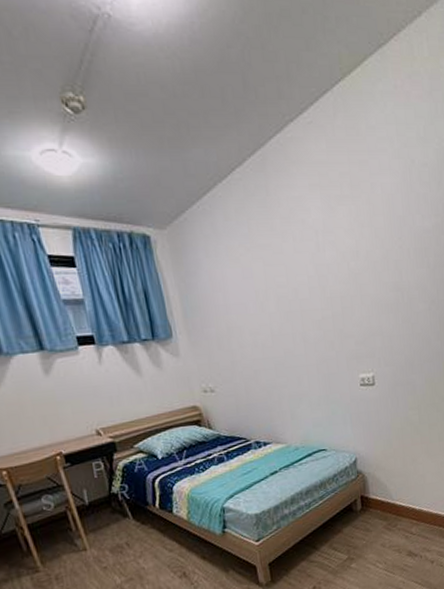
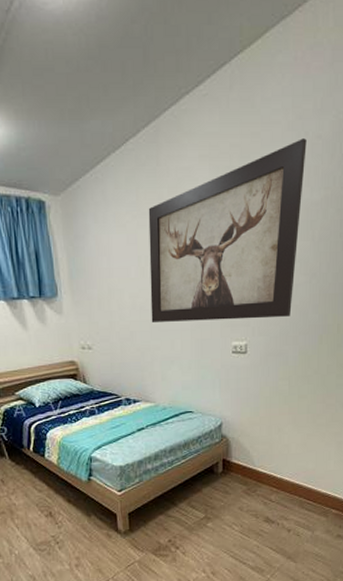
wall art: none [262,166,415,359] -> present [148,138,307,322]

